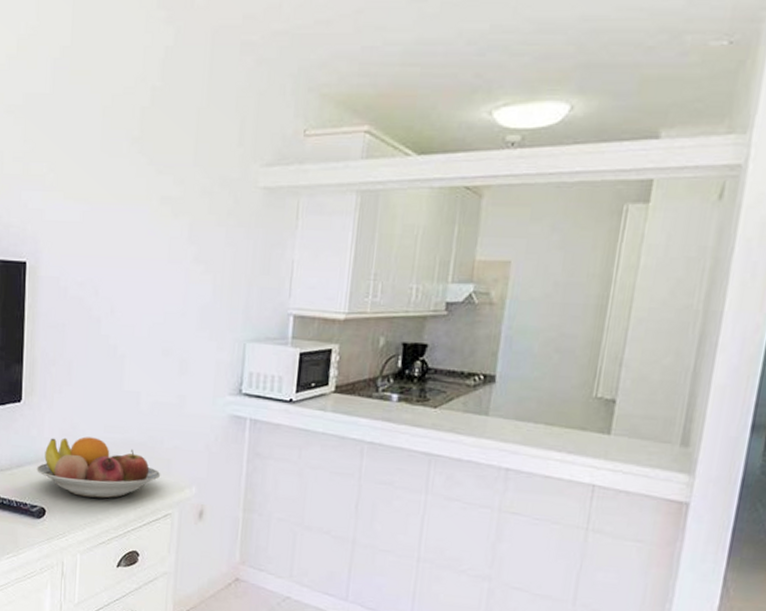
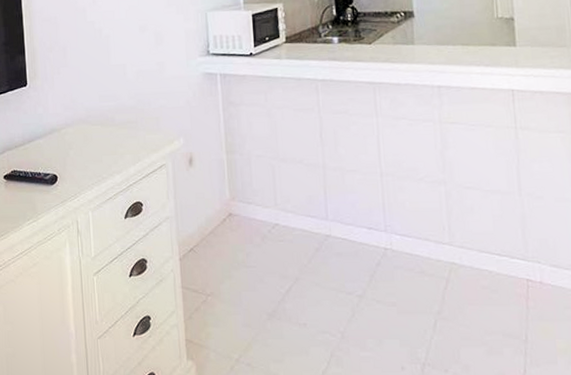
fruit bowl: present [36,436,161,499] -> none [46,107,152,160]

